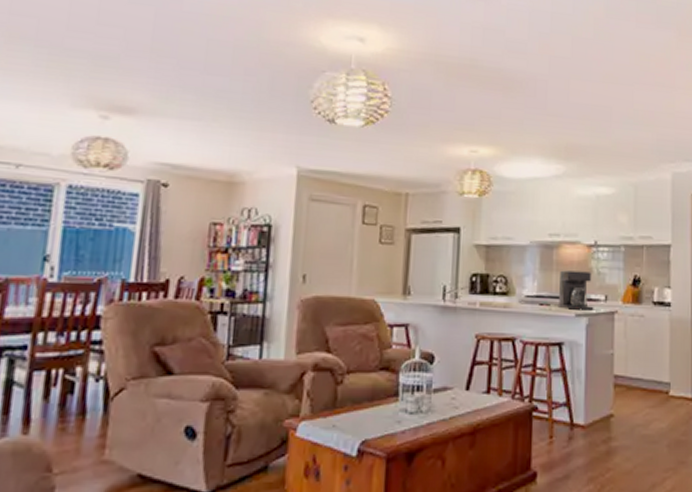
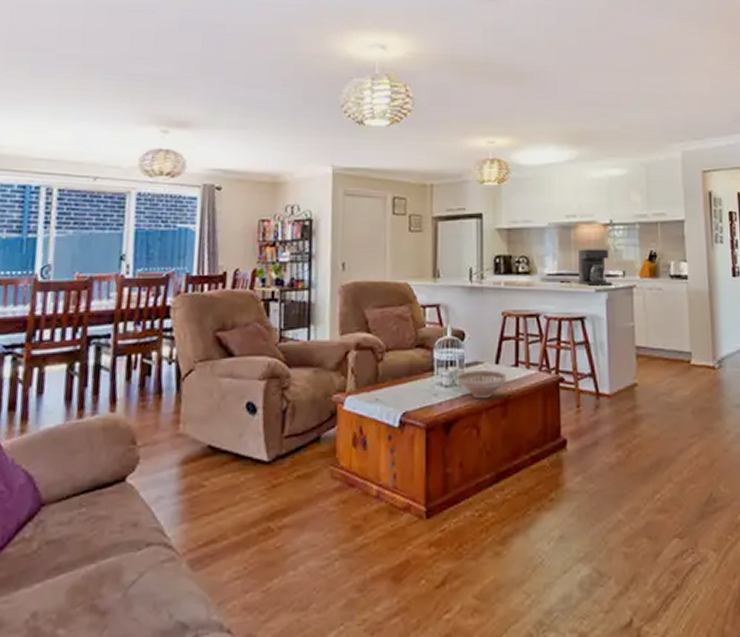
decorative bowl: none [423,397,476,428] -> present [457,370,506,399]

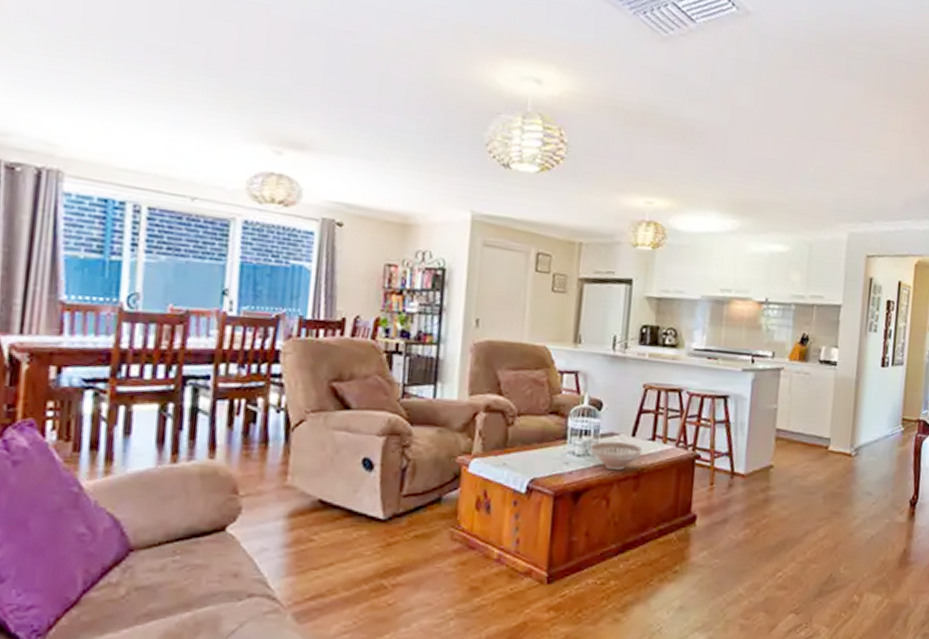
coffee maker: present [578,249,613,286] -> none [725,325,761,366]

